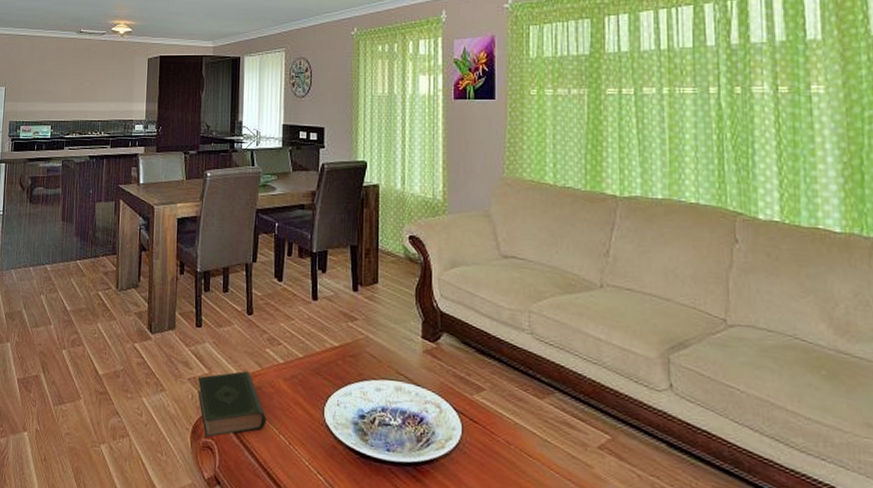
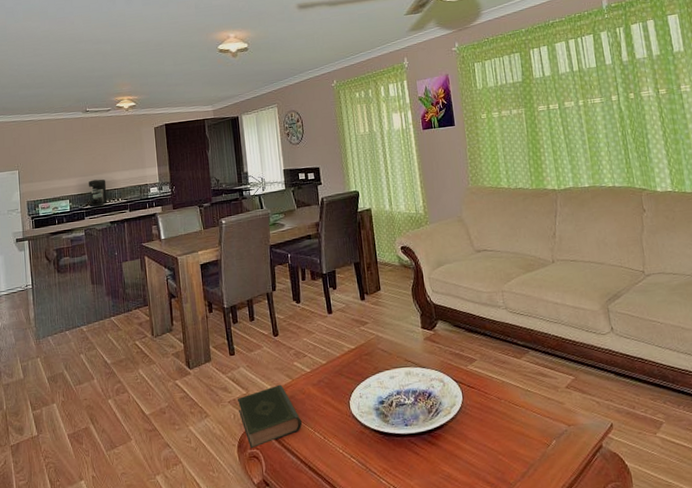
coffee maker: none [69,107,91,138] -> present [88,179,107,207]

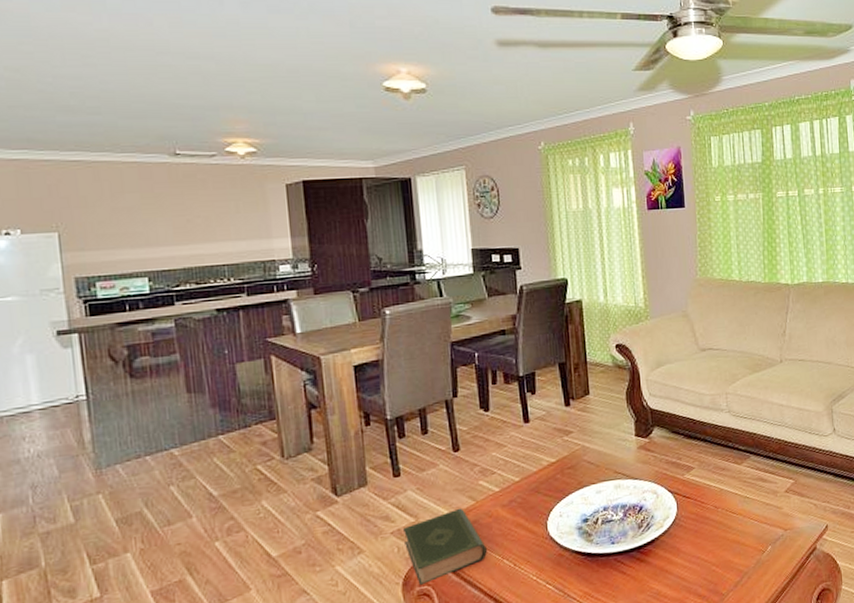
coffee maker: present [88,179,107,207] -> none [180,250,211,289]

